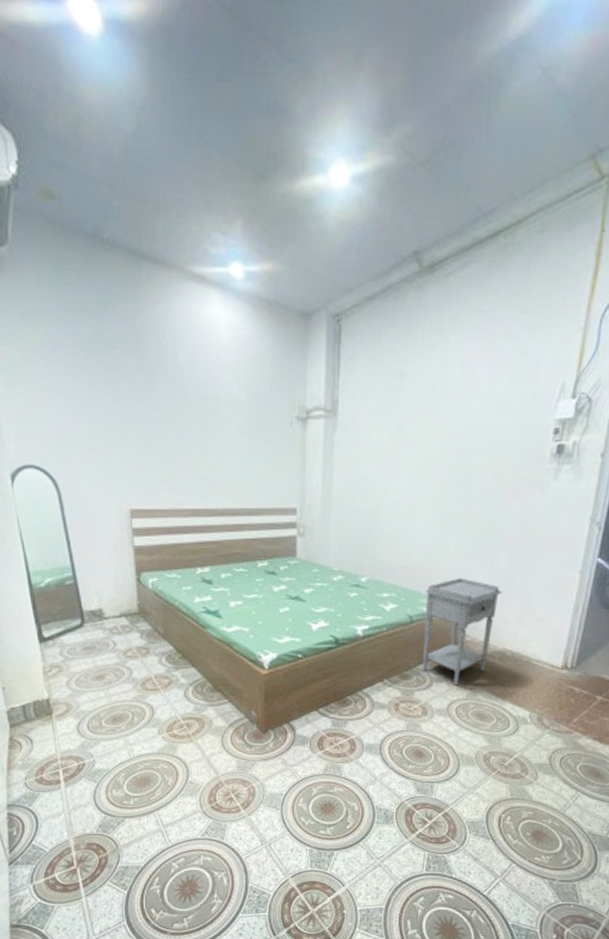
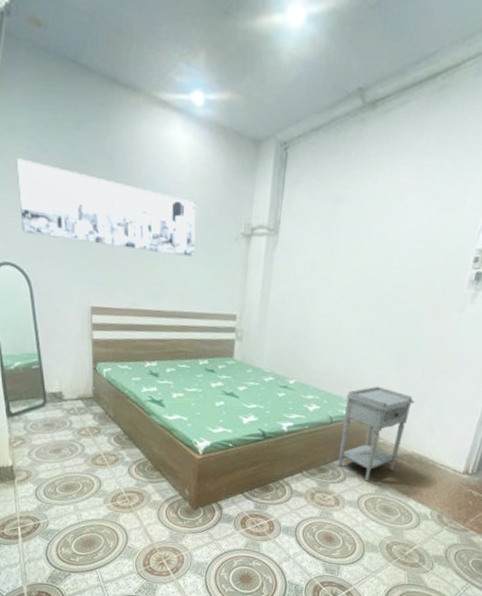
wall art: none [33,347,244,446] -> present [16,158,196,257]

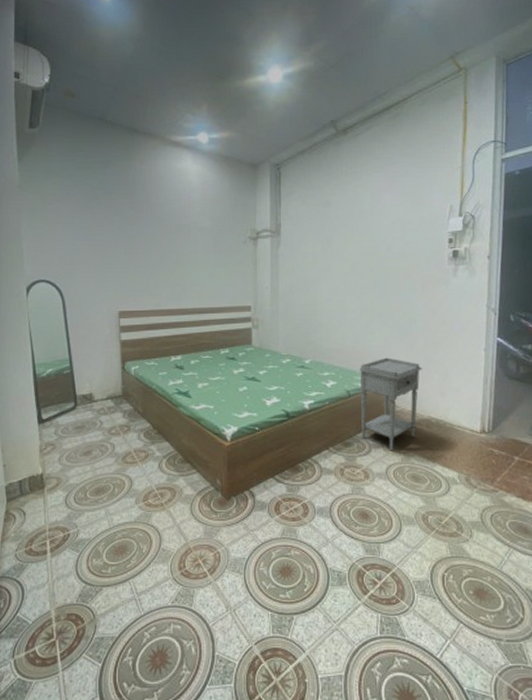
wall art: present [16,158,196,257] -> none [52,194,209,260]

